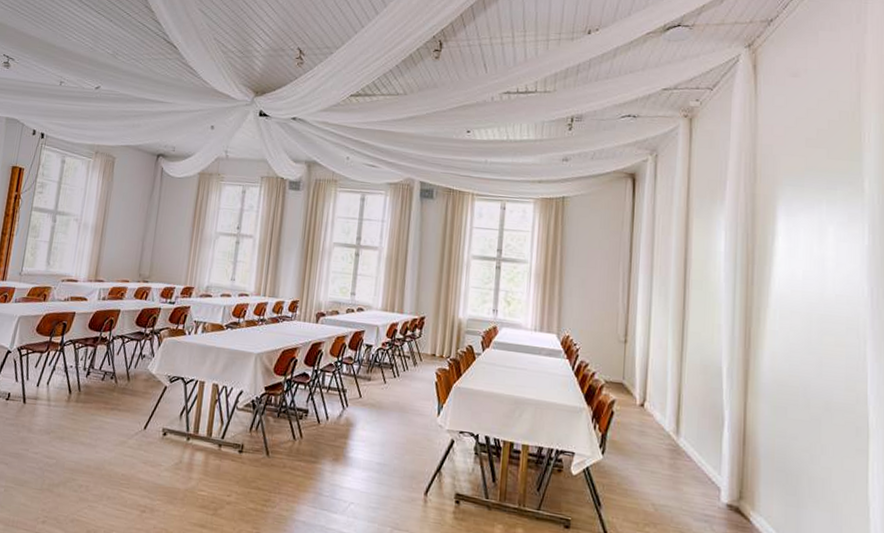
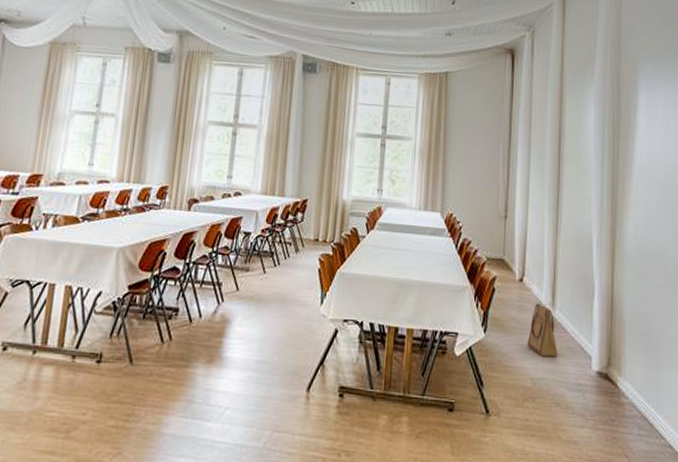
shopping bag: none [648,429,682,486] -> present [527,303,558,358]

